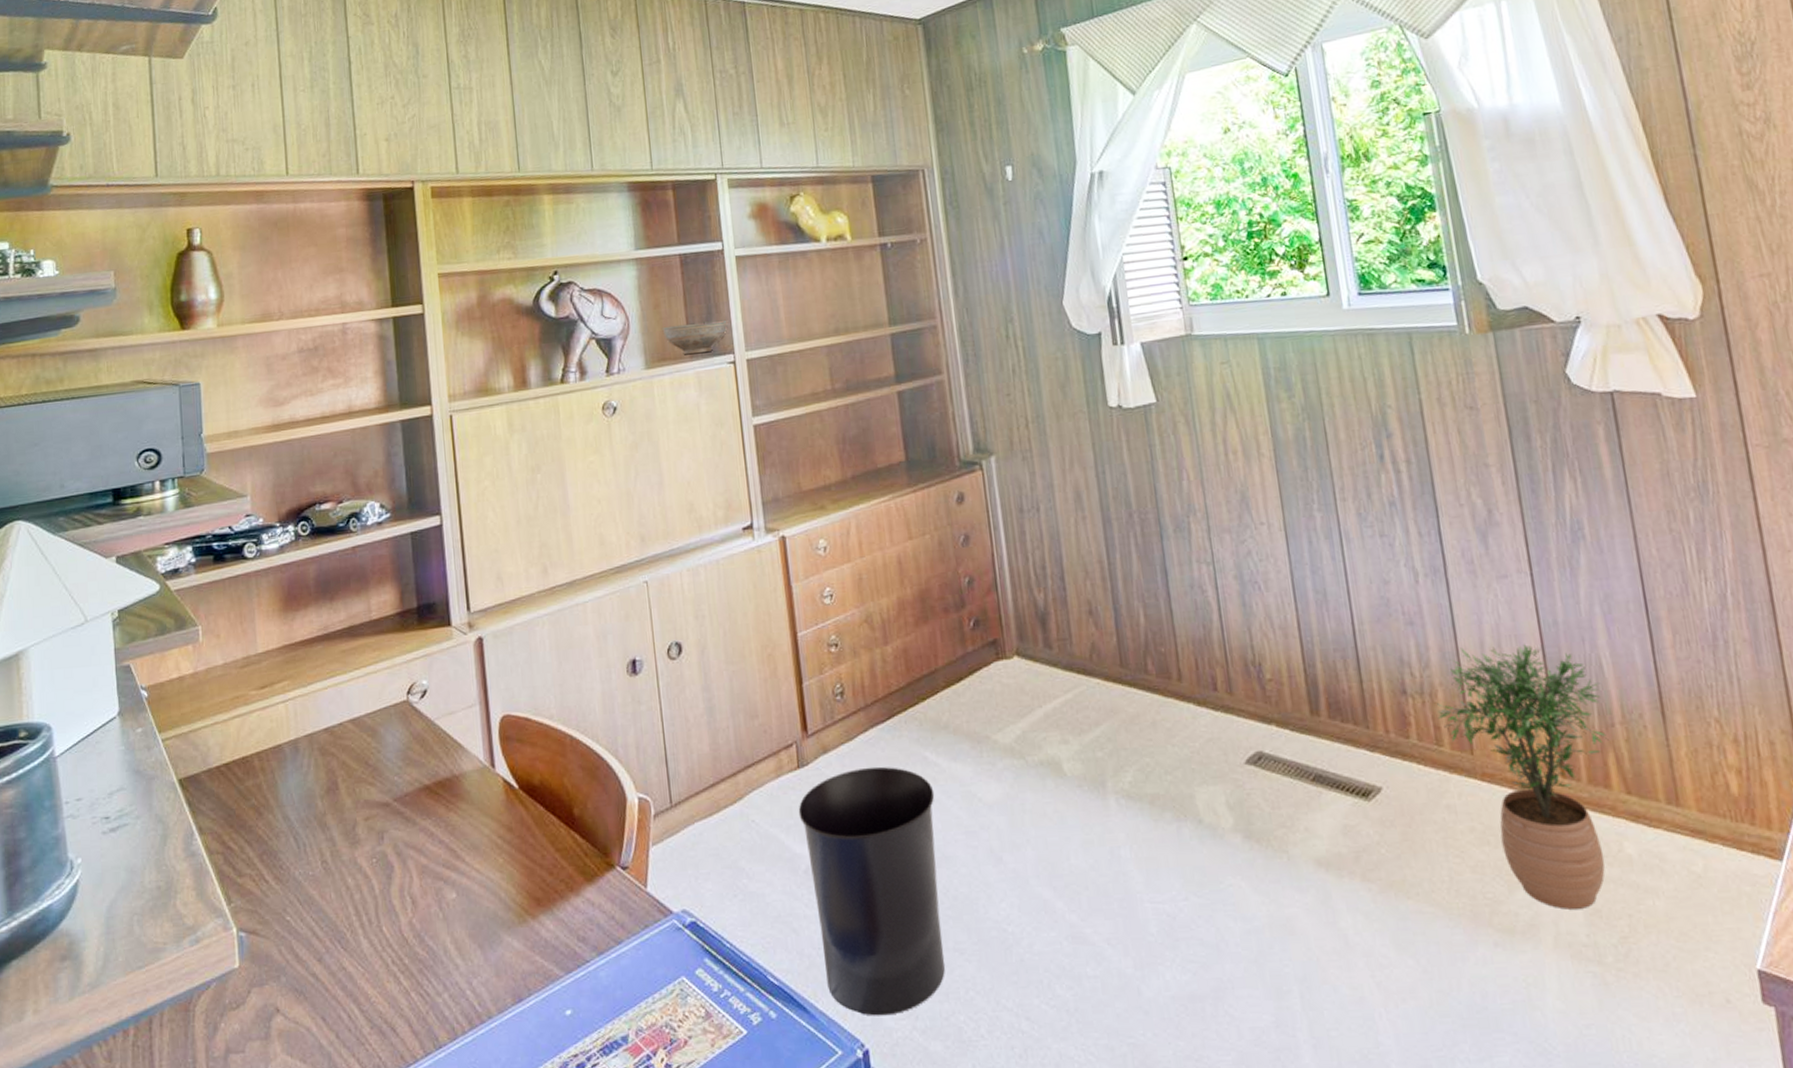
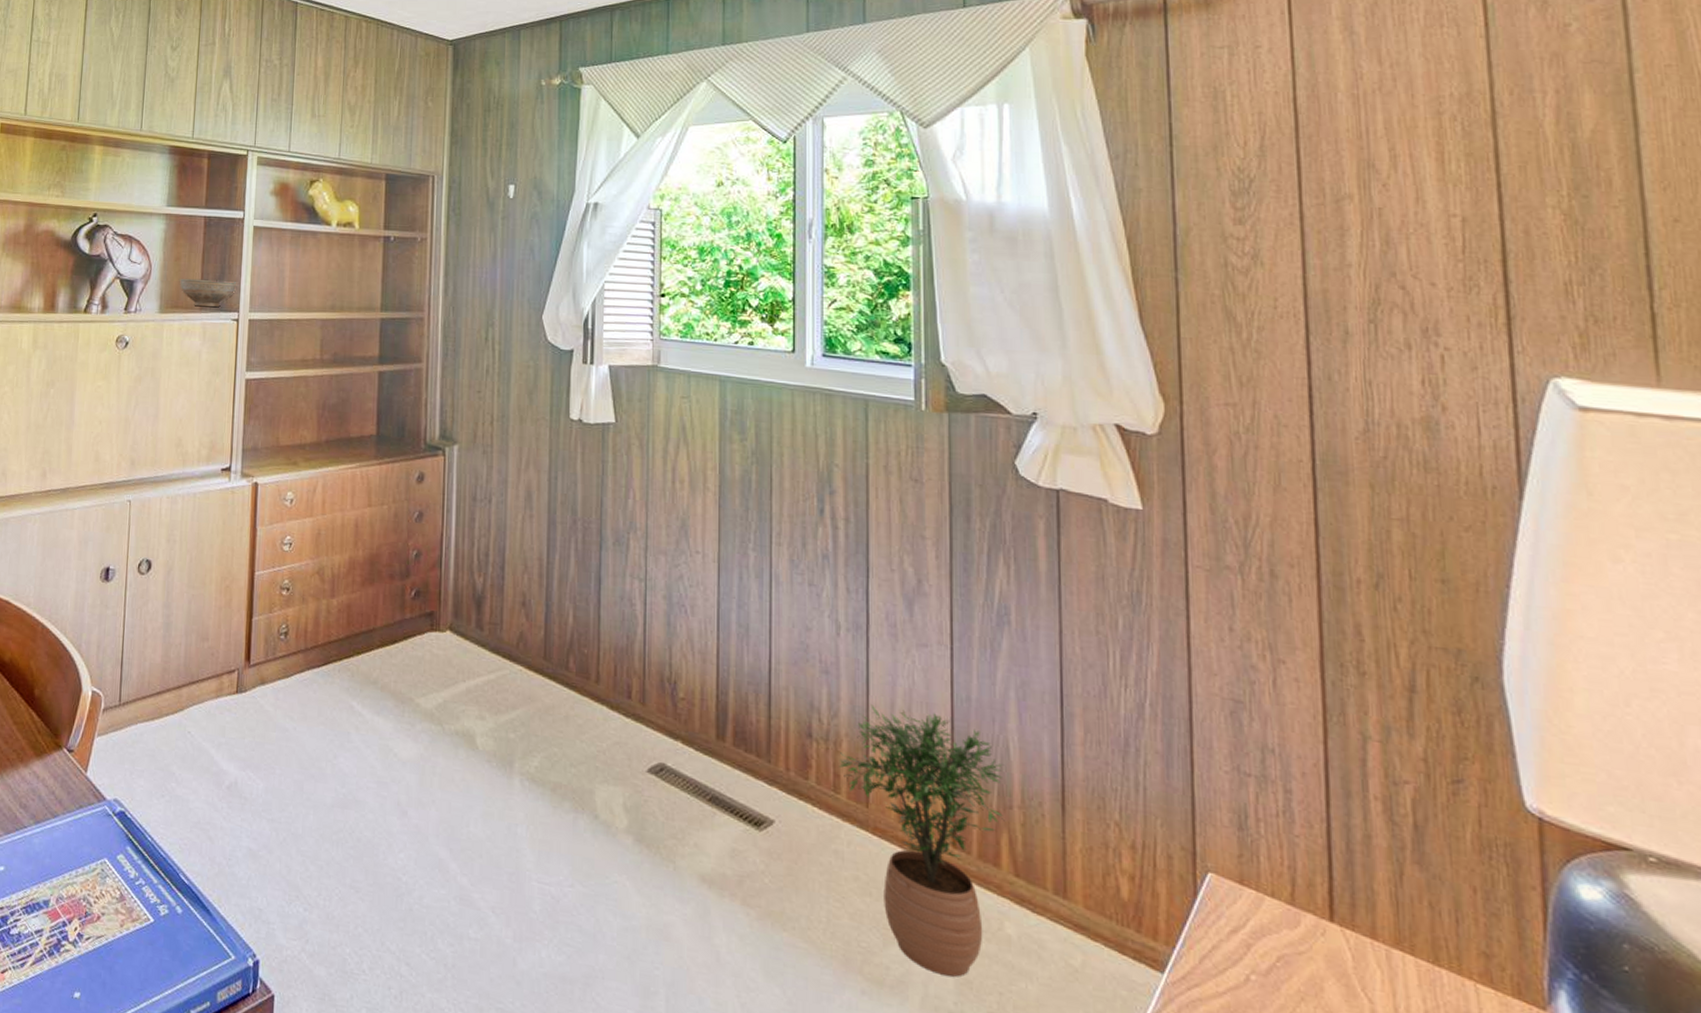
waste bin: present [798,766,945,1016] -> none [230,704,355,934]

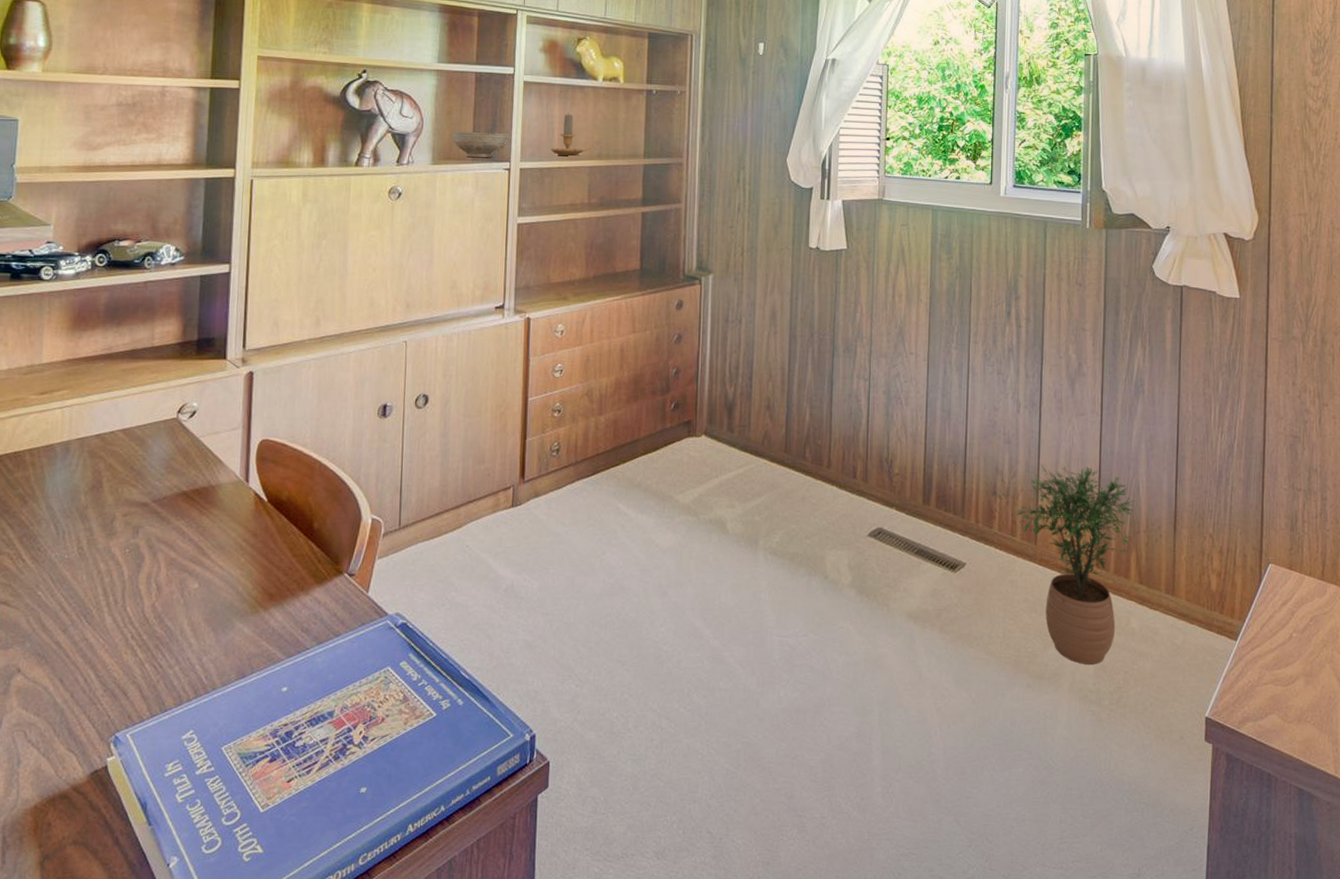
candle: none [280,260,326,308] -> present [550,112,593,157]

